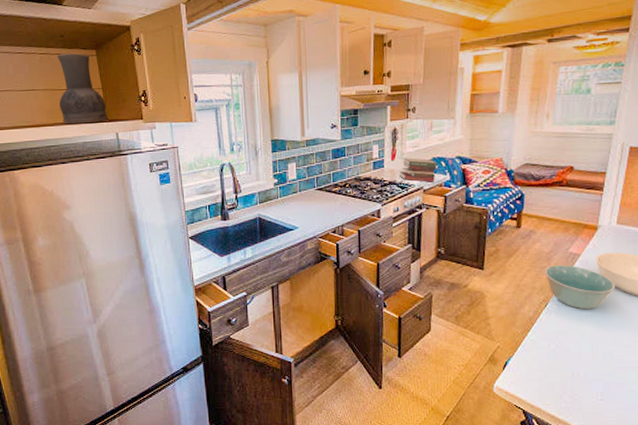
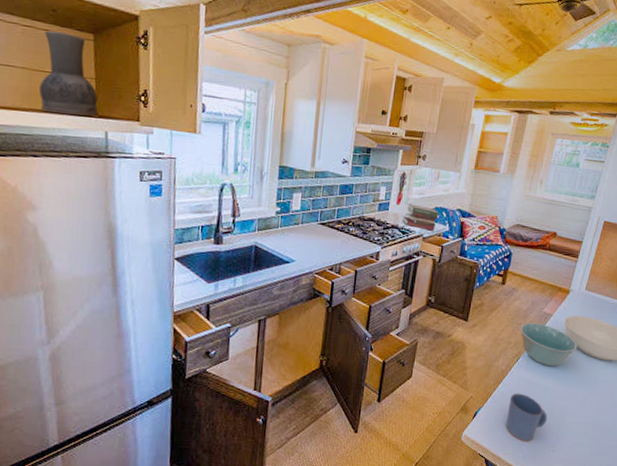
mug: none [541,340,590,391] -> present [506,393,548,442]

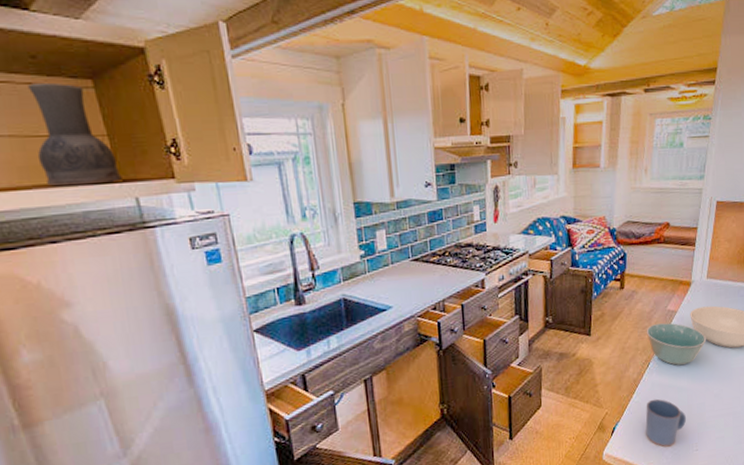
books: present [403,203,439,231] -> none [503,219,542,246]

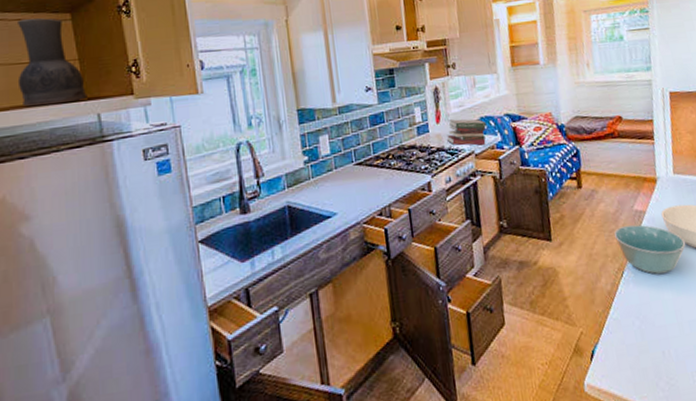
books: none [503,219,542,246] -> present [447,118,486,146]
mug: present [645,398,687,447] -> none [627,315,680,376]

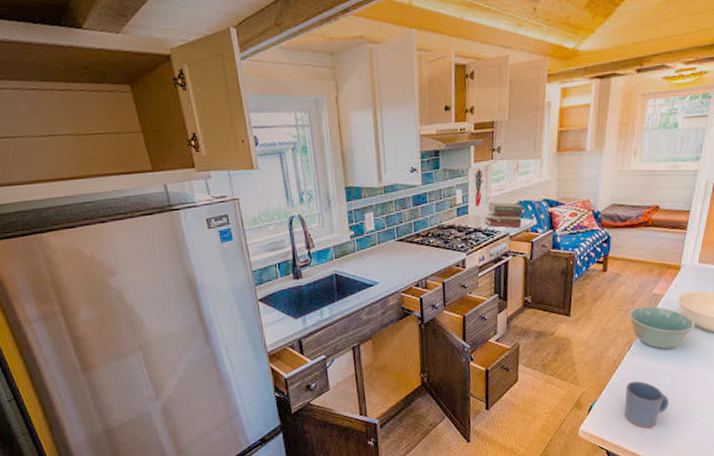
vase: present [17,18,88,107] -> none [82,89,154,176]
mug: none [627,315,680,376] -> present [624,381,670,429]

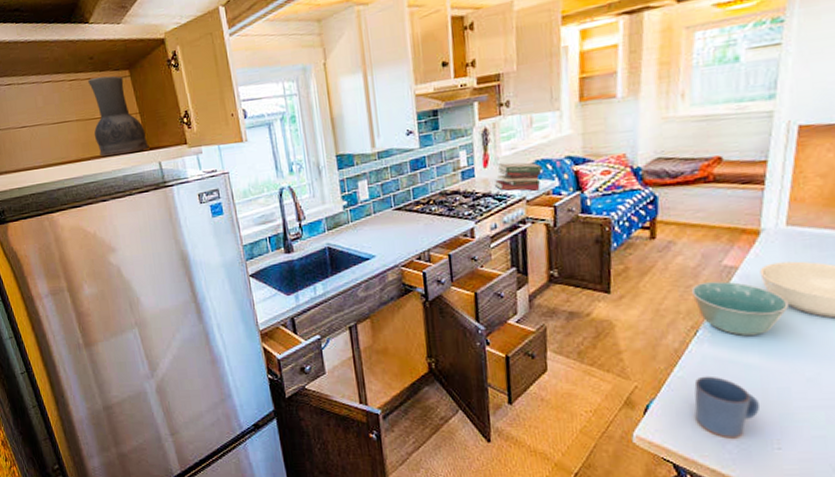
vase: none [82,89,154,176] -> present [88,76,150,157]

